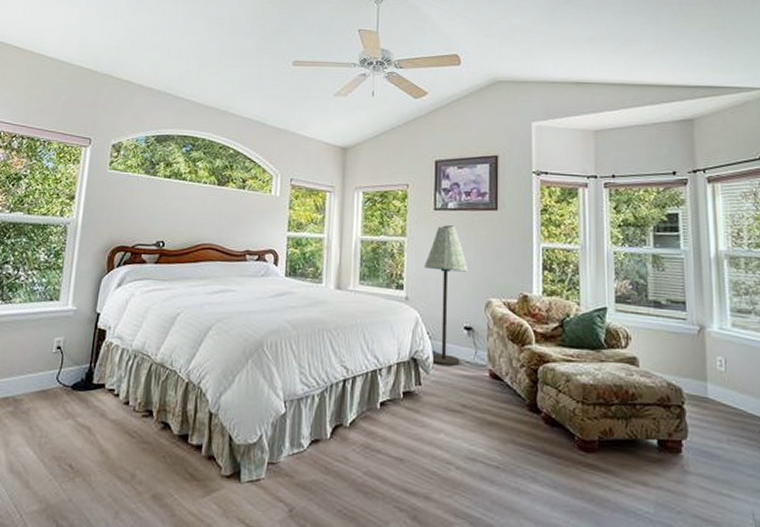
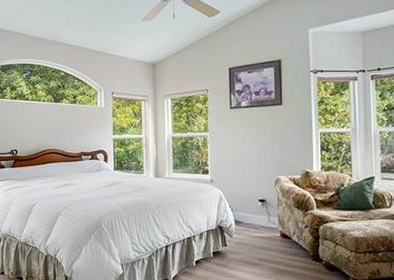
floor lamp: present [424,225,468,367] -> none [224,120,260,231]

